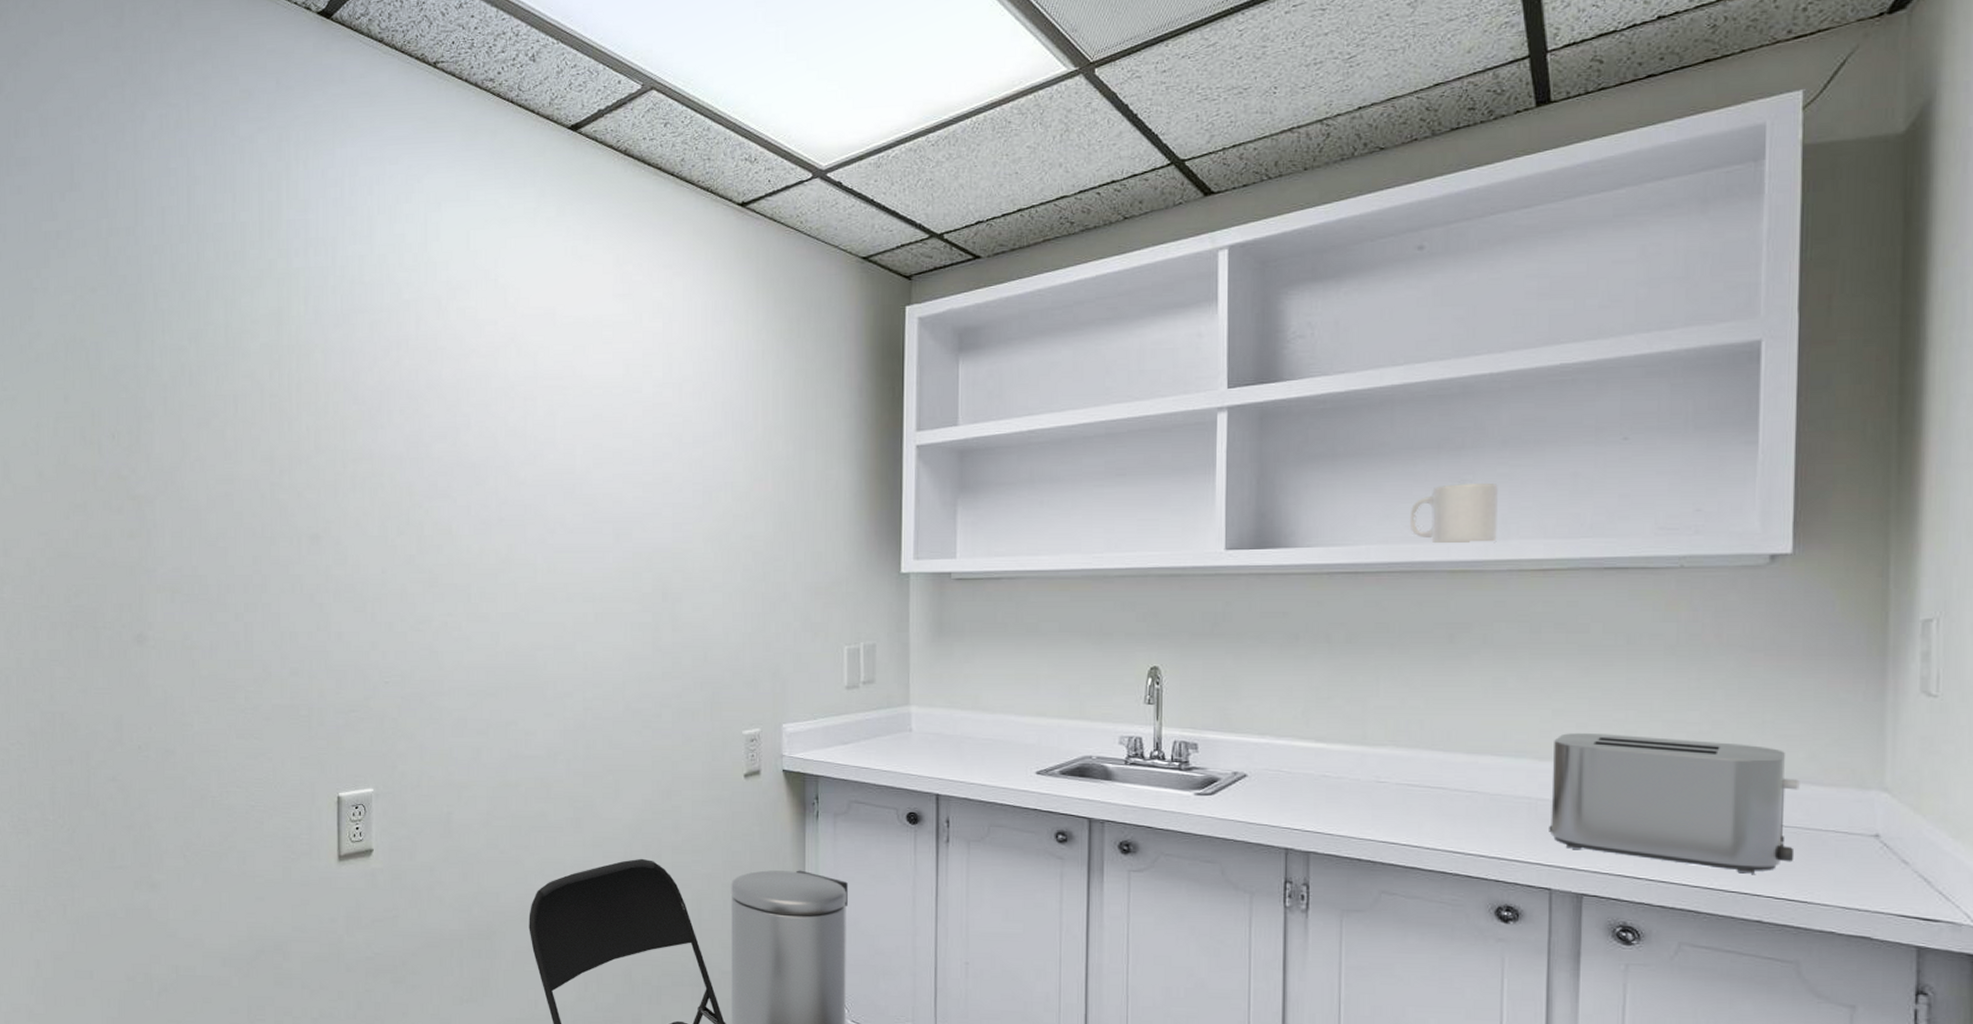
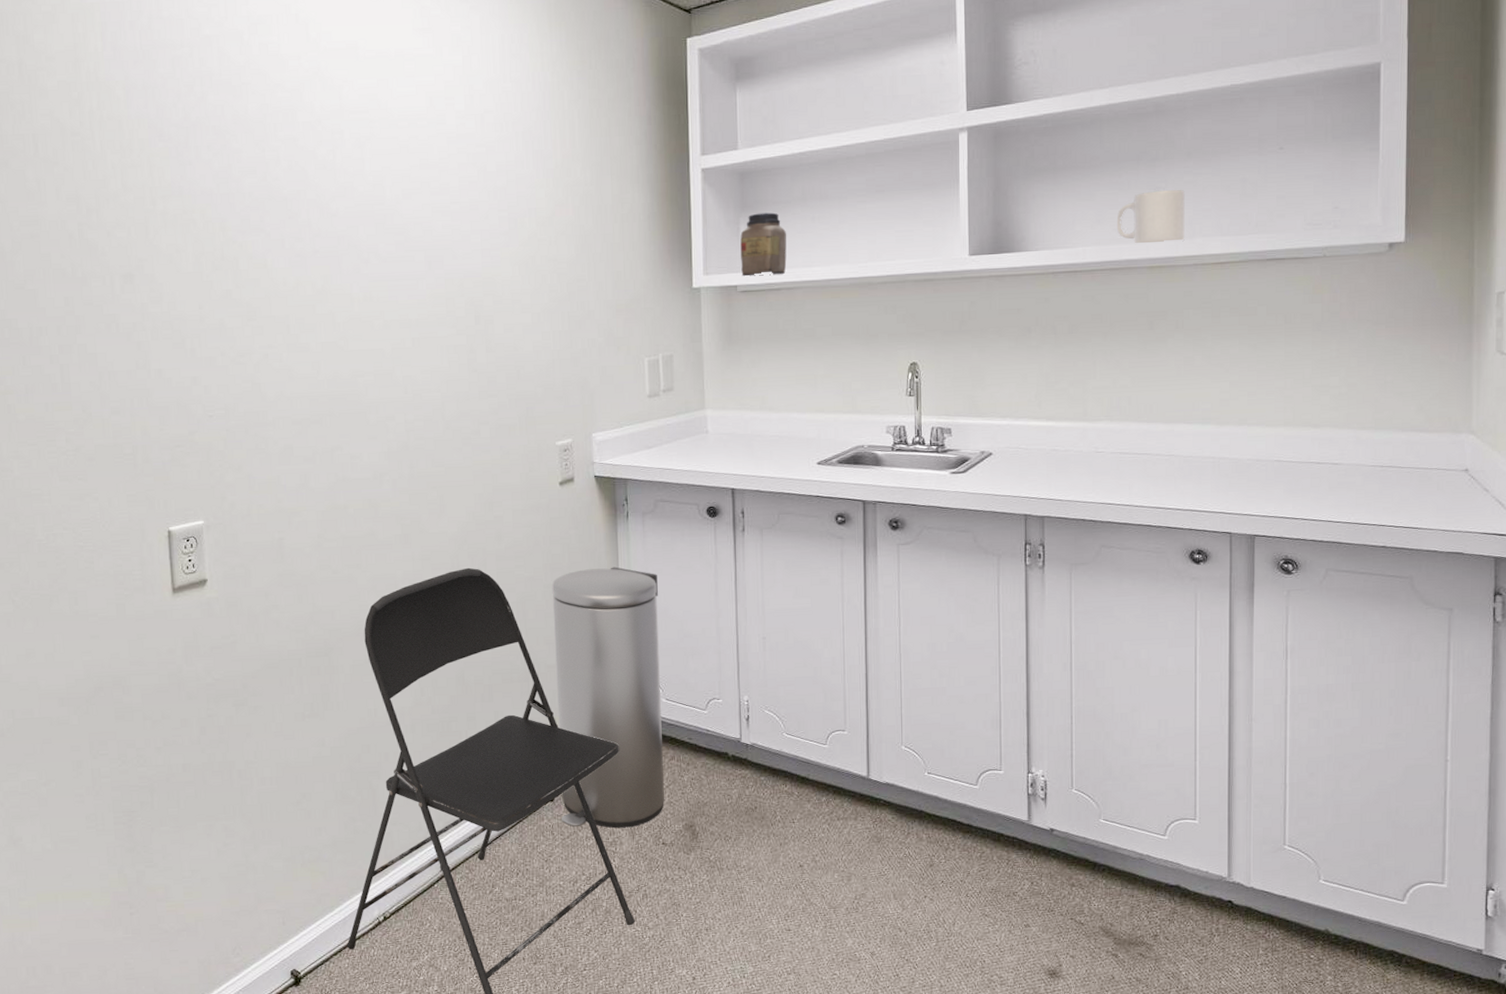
jar: none [957,494,1011,563] -> present [740,212,787,277]
toaster: present [1549,733,1800,874] -> none [1229,399,1412,508]

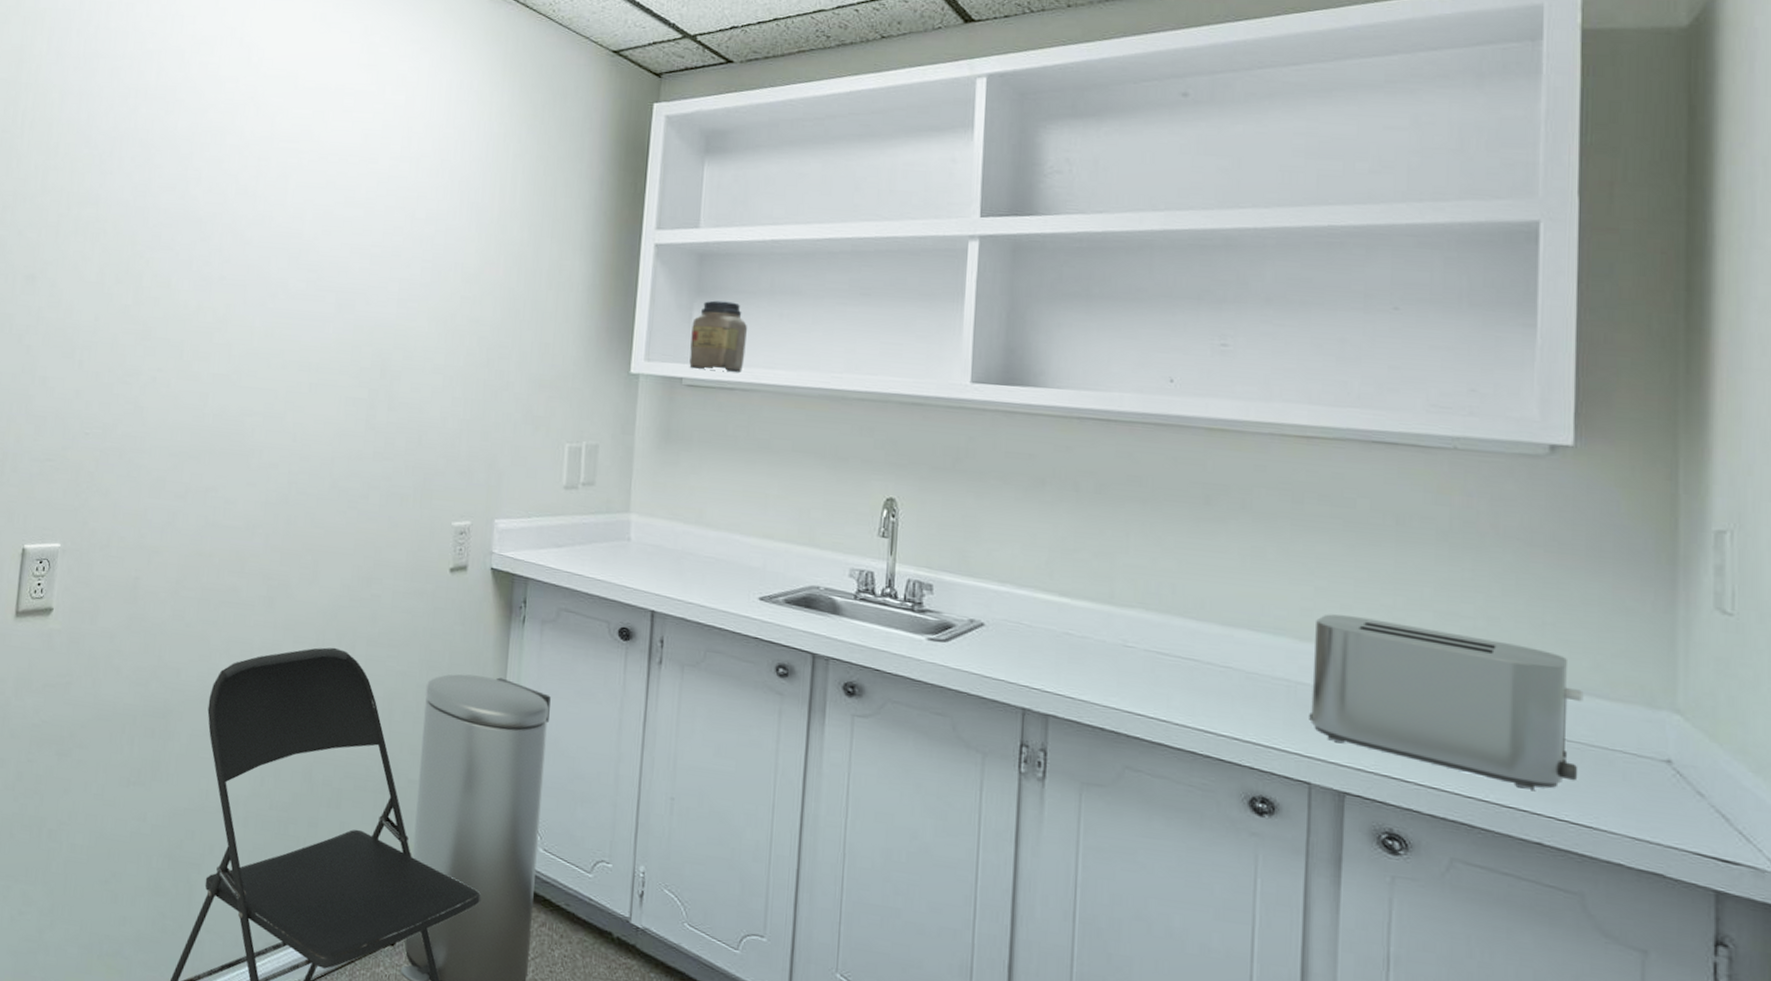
cup: present [1116,190,1185,243] -> none [1166,338,1260,404]
toaster: none [1229,399,1412,508] -> present [1309,614,1584,790]

